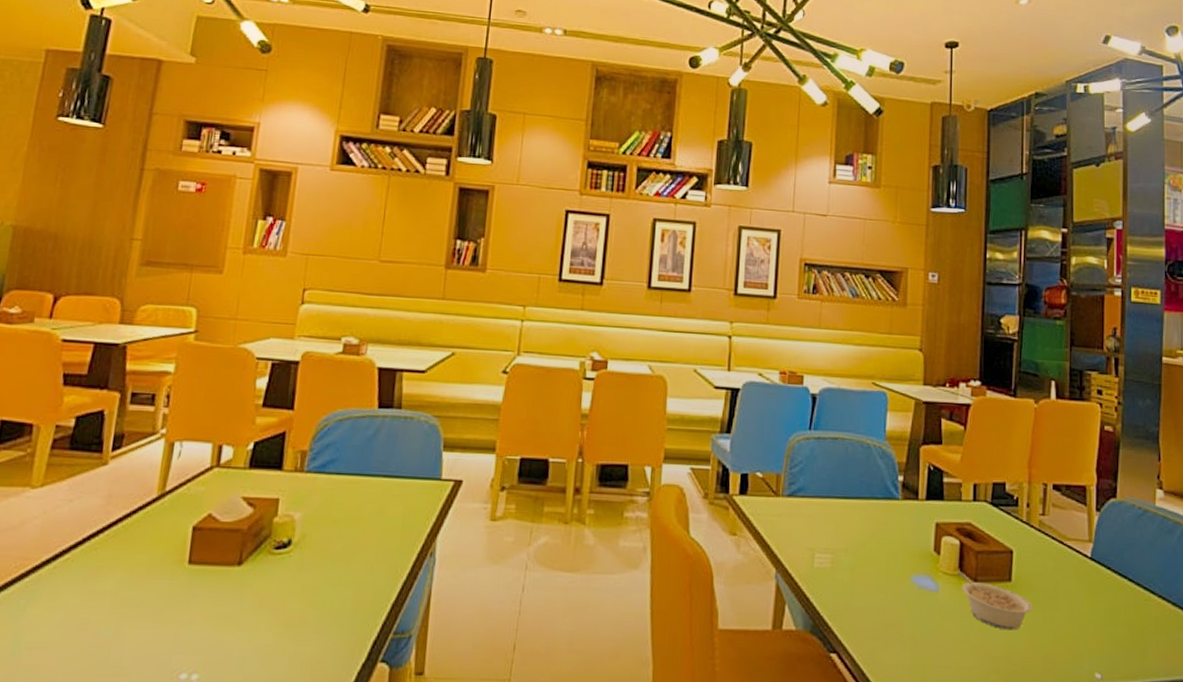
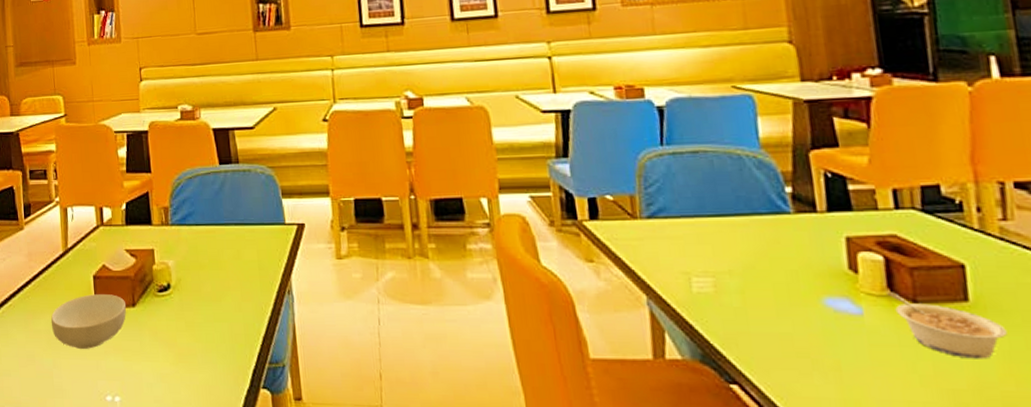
cereal bowl: none [121,549,230,616] -> present [51,294,126,349]

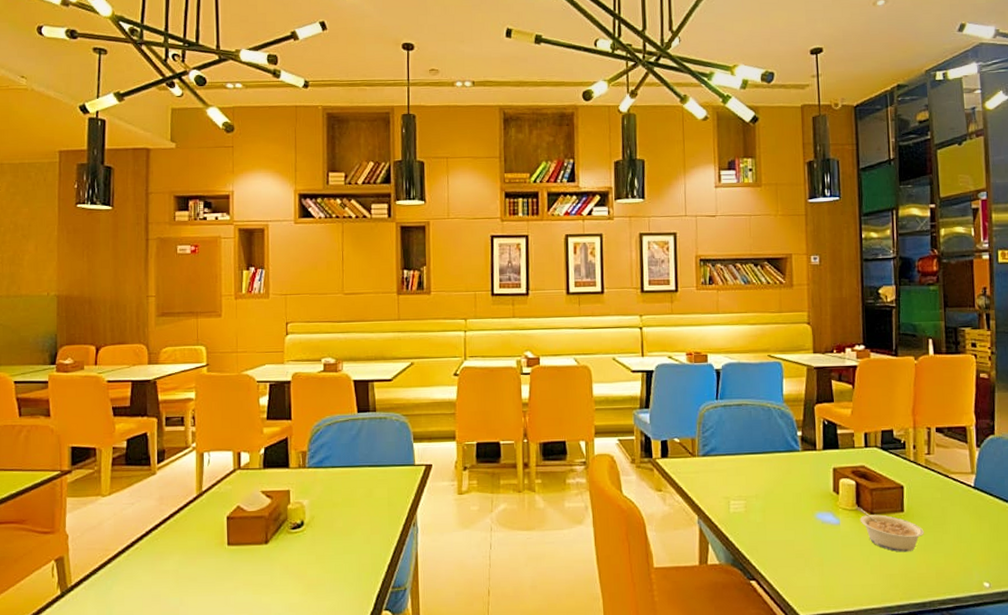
cereal bowl: present [51,294,126,349] -> none [180,533,258,586]

